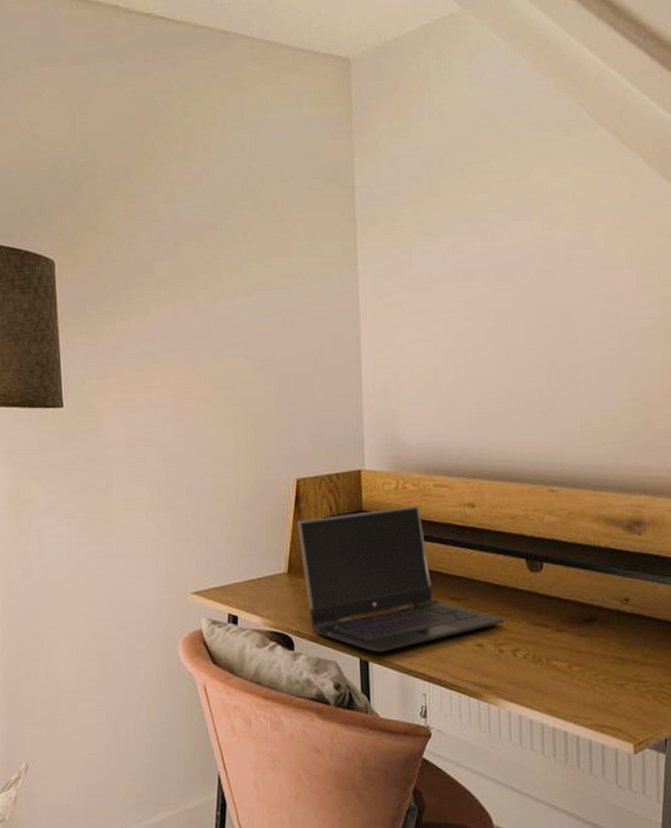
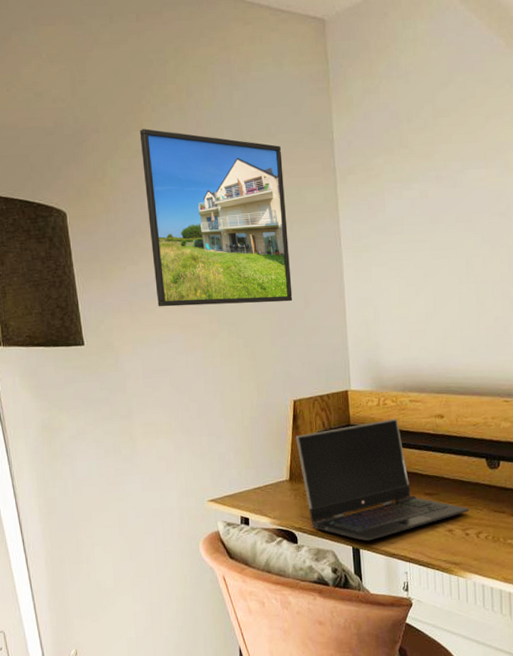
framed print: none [140,173,301,367] -> present [139,128,293,307]

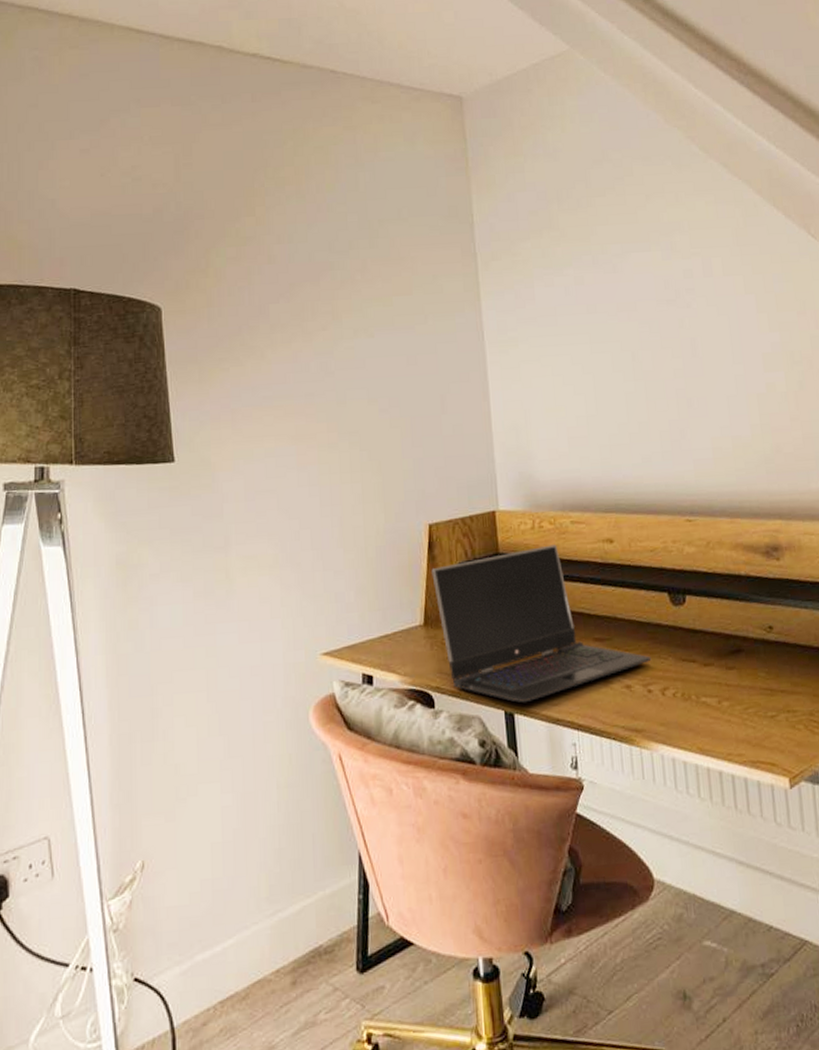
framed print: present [139,128,293,307] -> none [250,214,428,415]

